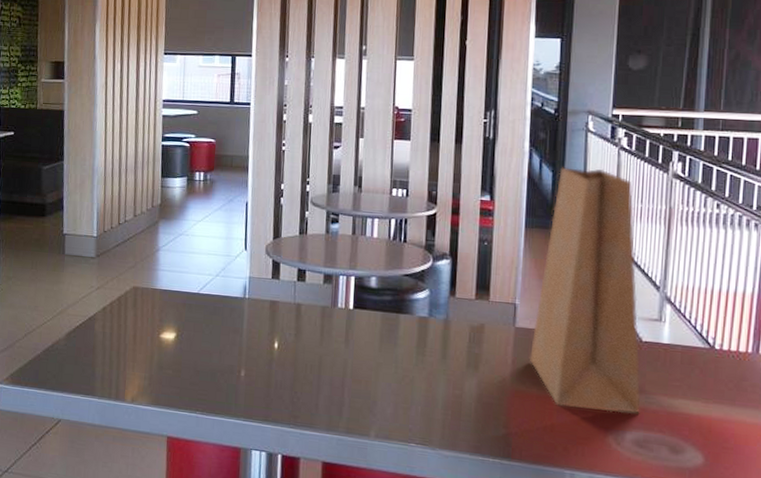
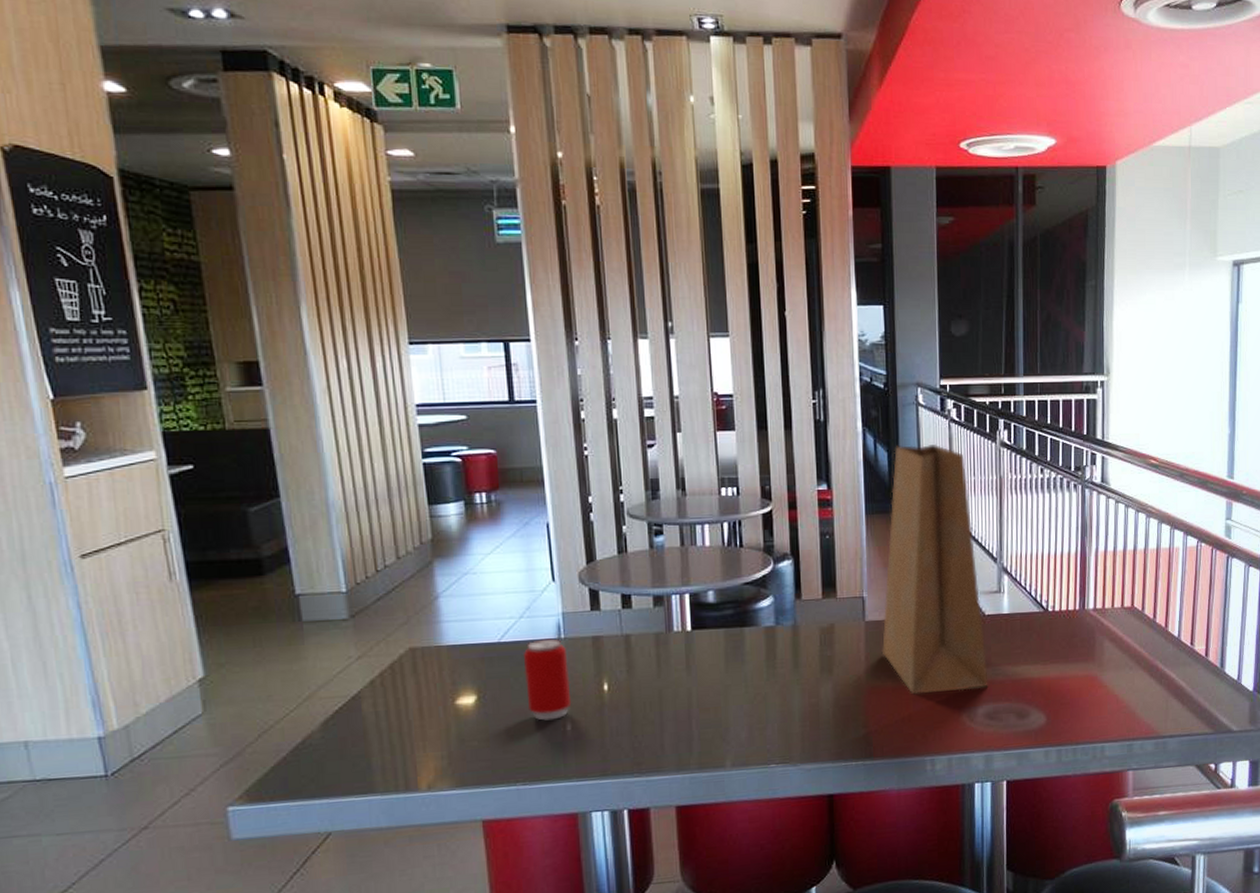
beverage can: none [212,296,249,365] -> present [524,638,572,721]

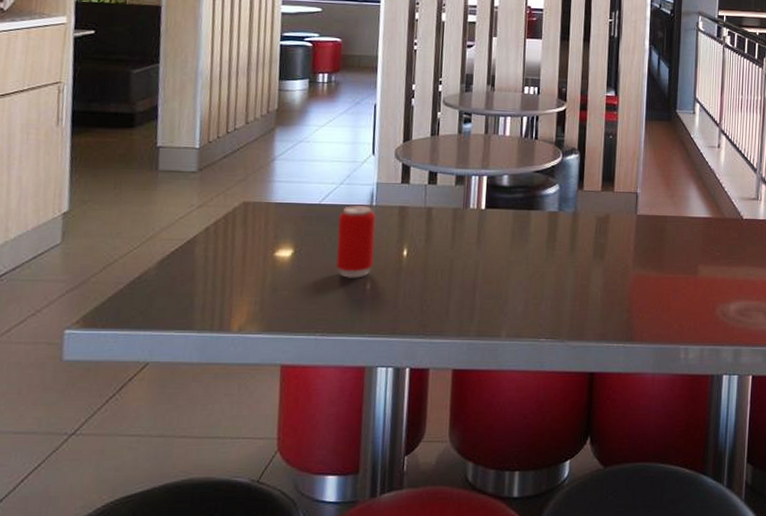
paper bag: present [881,443,988,695] -> none [649,63,742,287]

